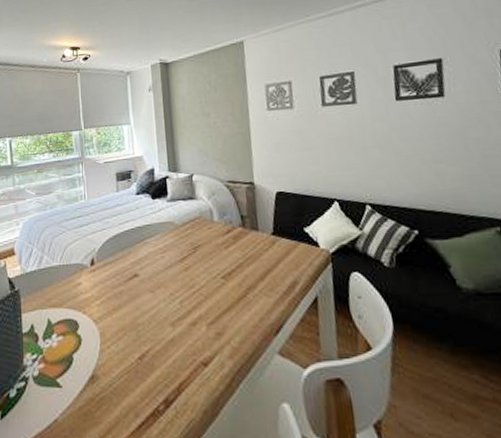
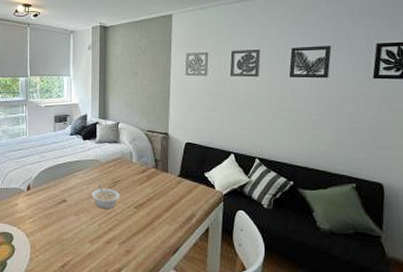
legume: none [167,252,202,282] -> present [91,185,119,209]

